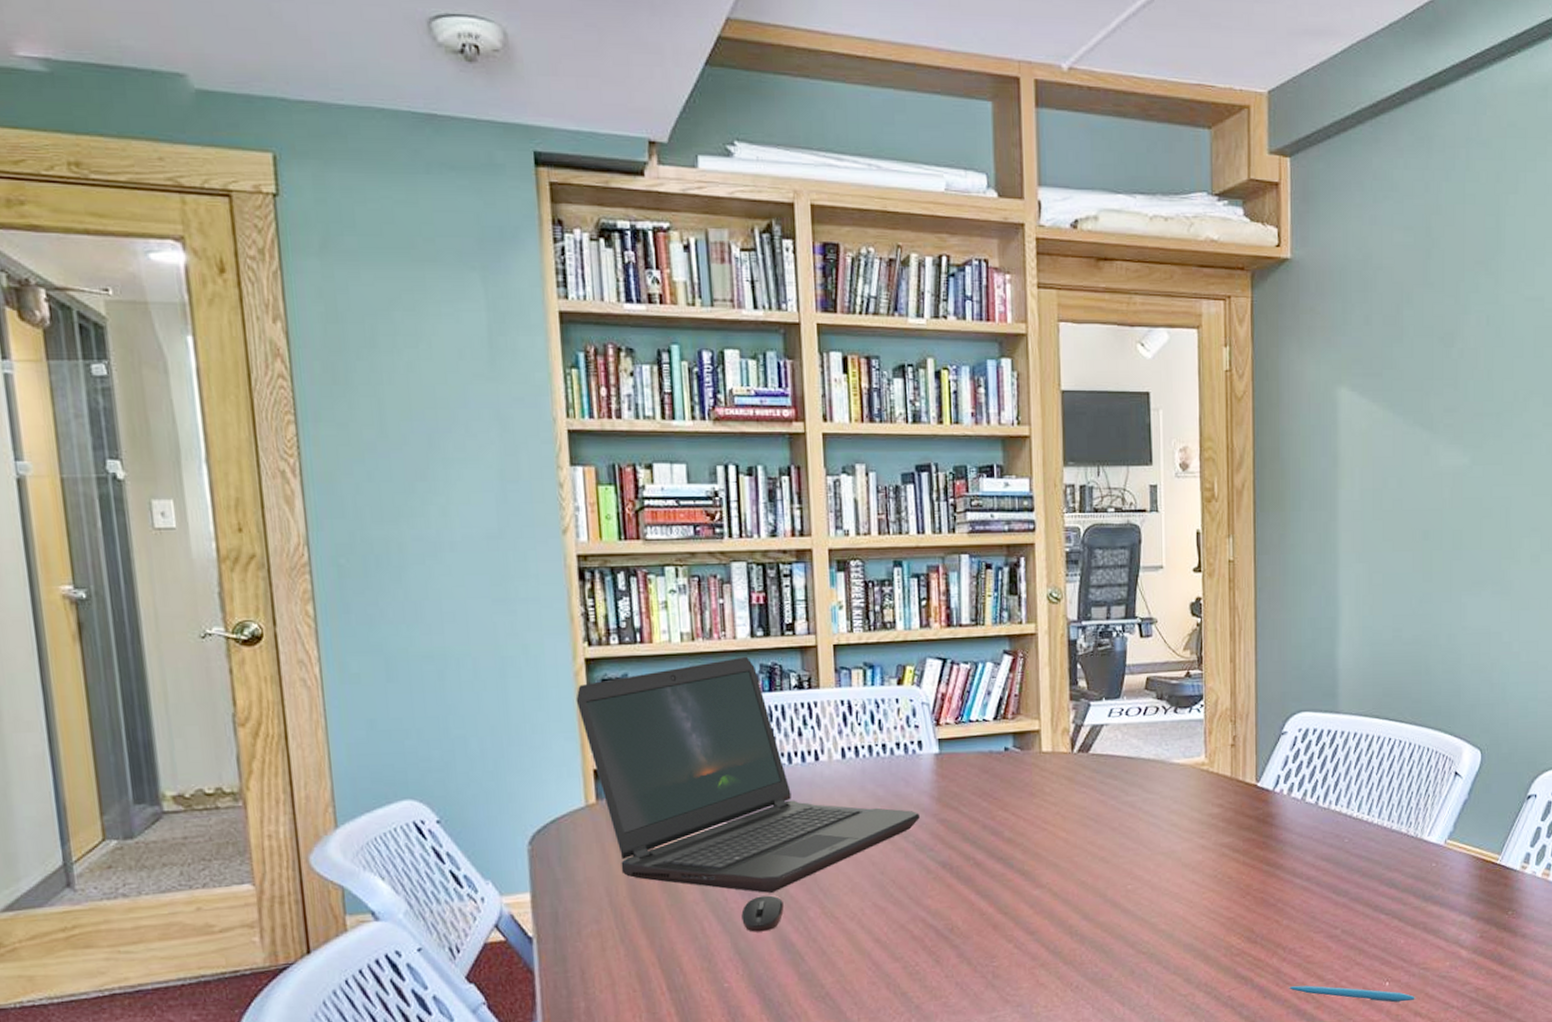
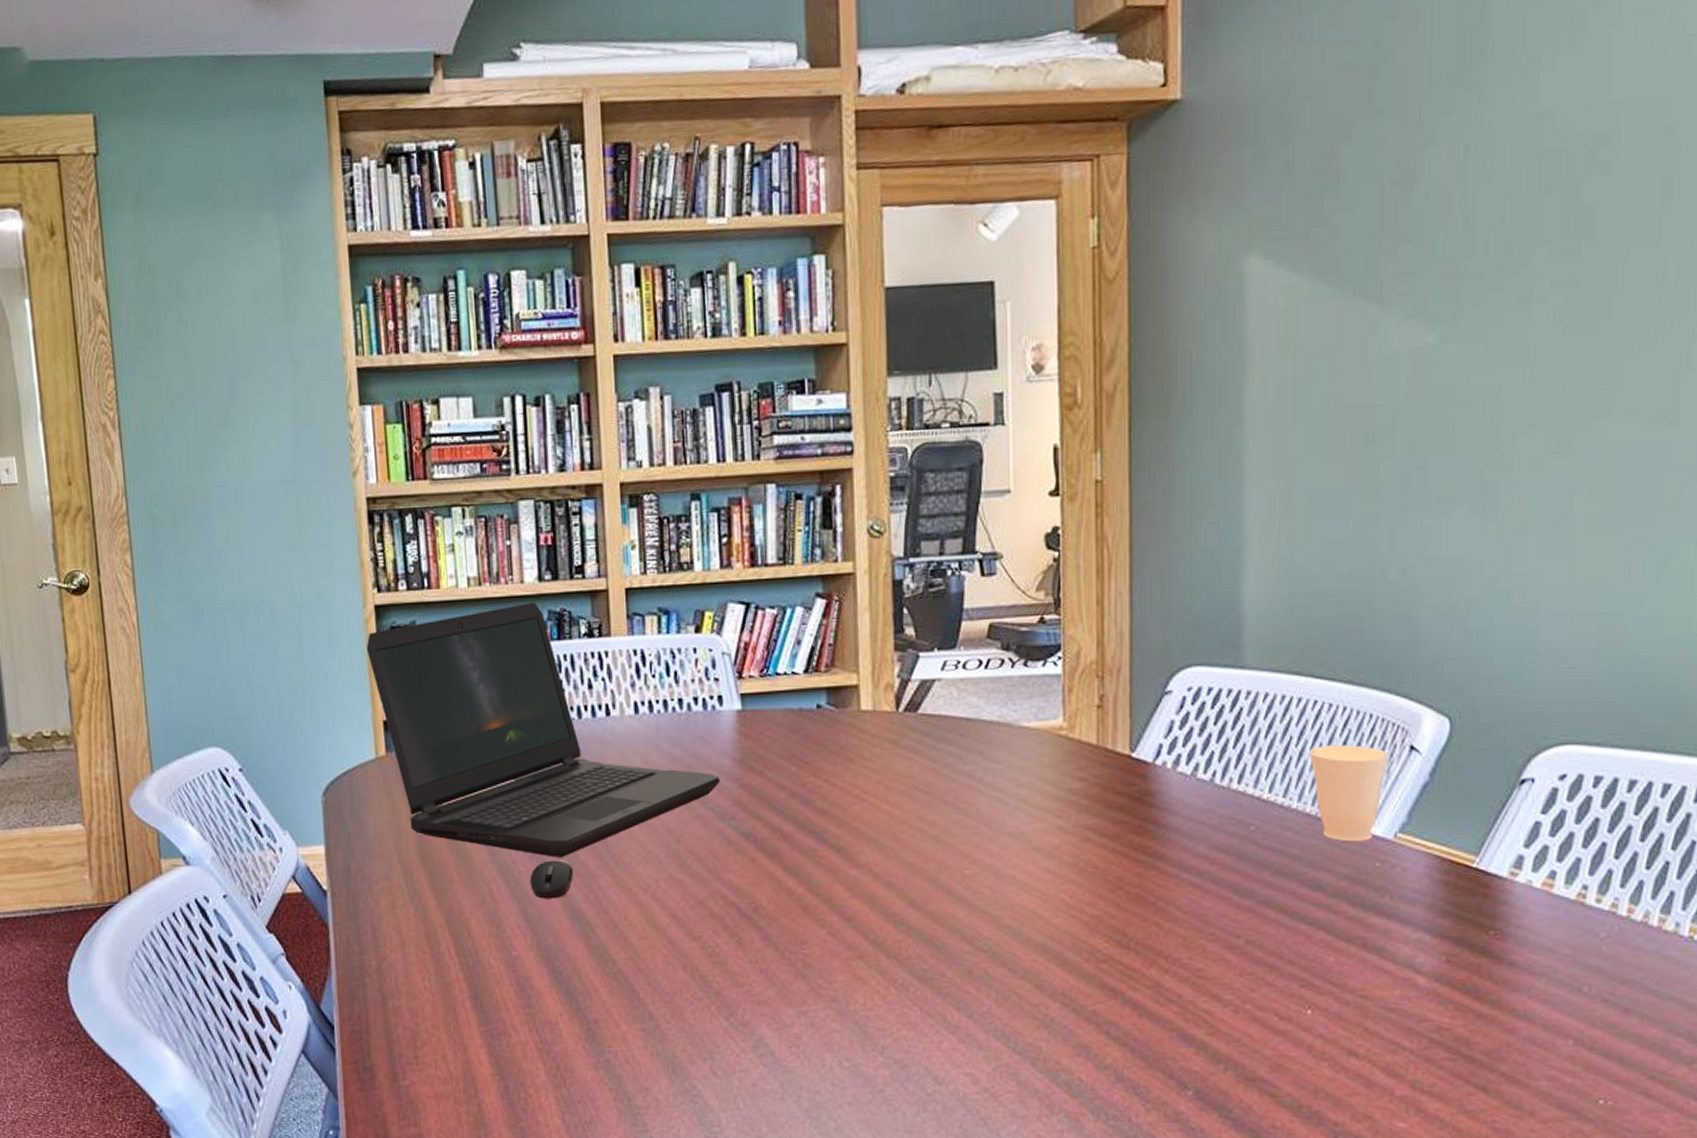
pen: present [1288,985,1416,1004] -> none [1171,1005,1351,1038]
cup: none [1386,772,1441,849] -> present [1309,745,1389,842]

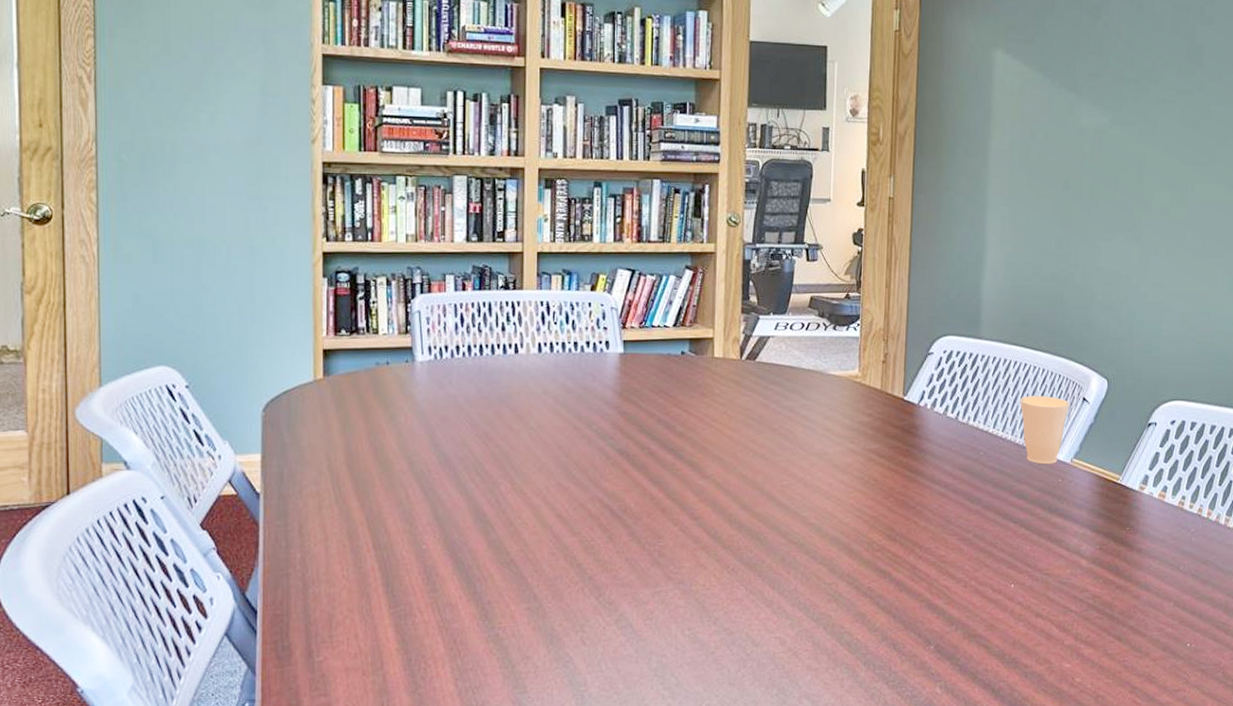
laptop computer: present [366,601,720,857] -> none [312,258,603,467]
computer mouse: present [530,860,574,899] -> none [442,469,479,501]

